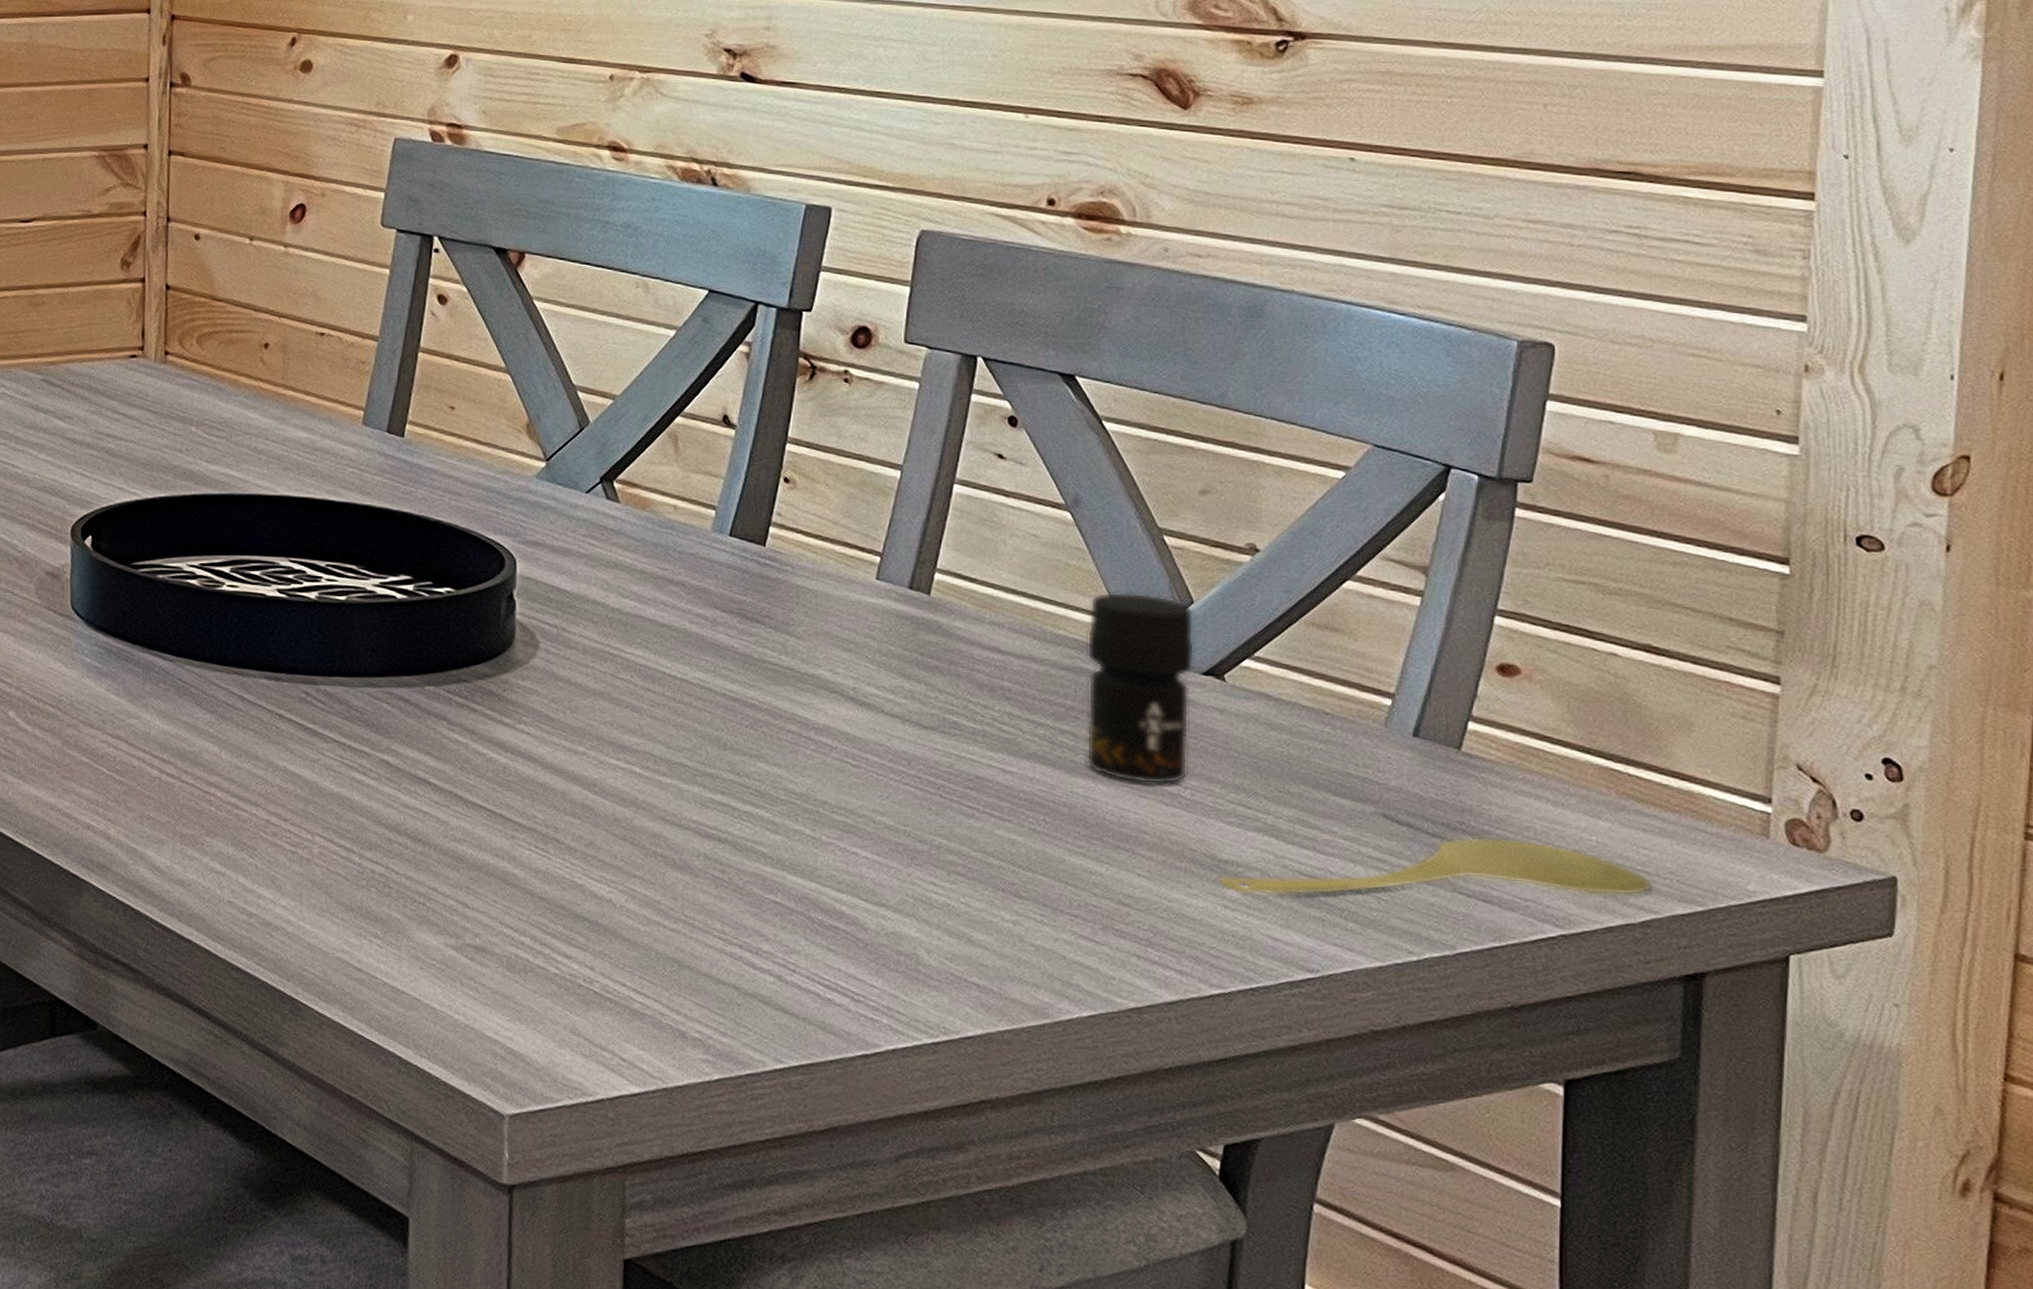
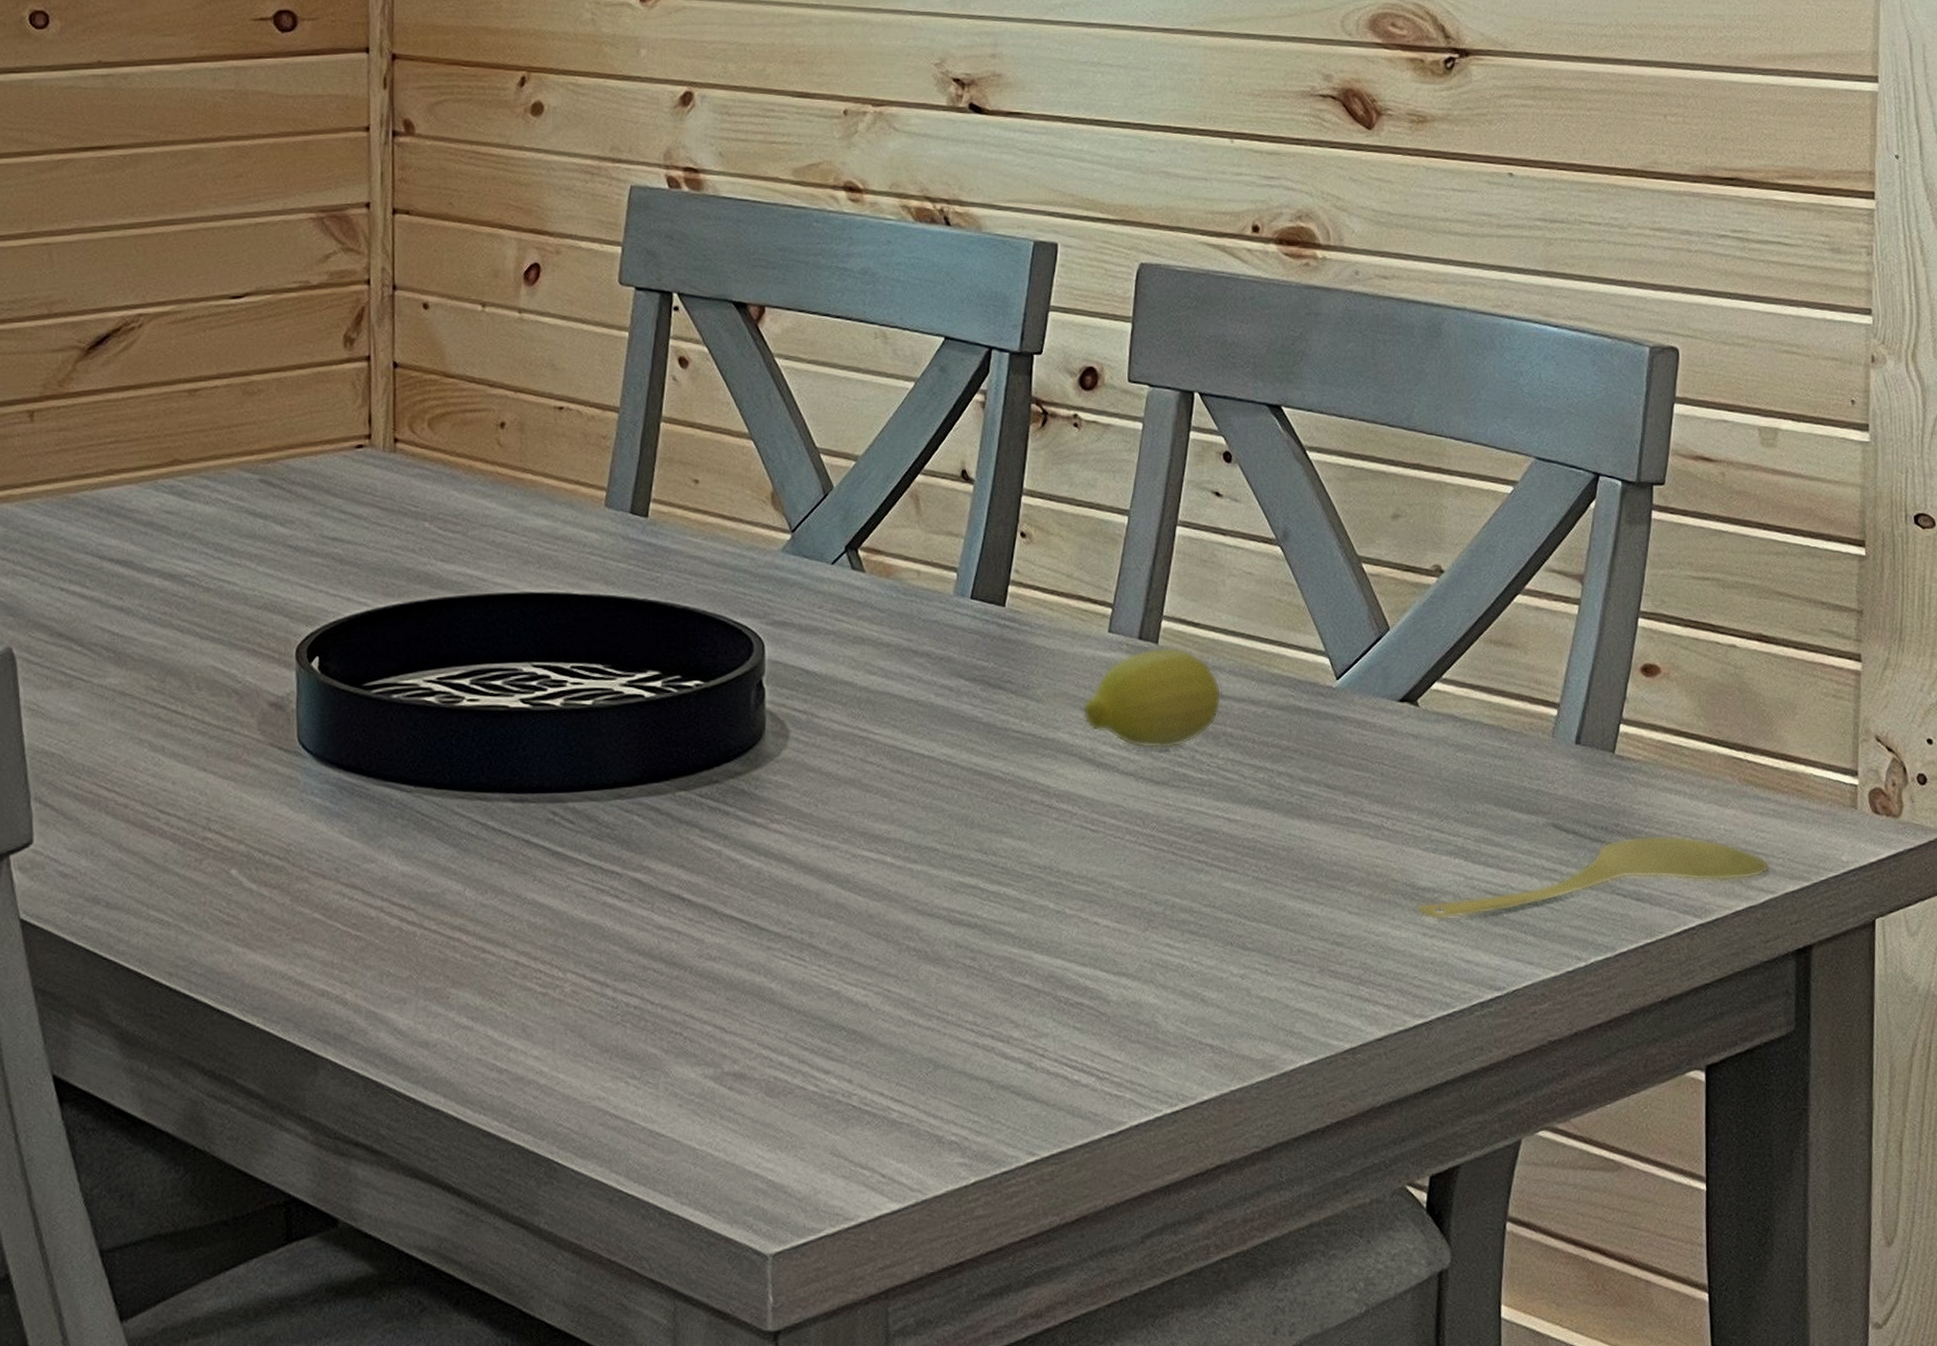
fruit: none [845,598,1000,697] -> present [1082,646,1222,750]
jar: present [1086,592,1195,785] -> none [1298,624,1392,818]

